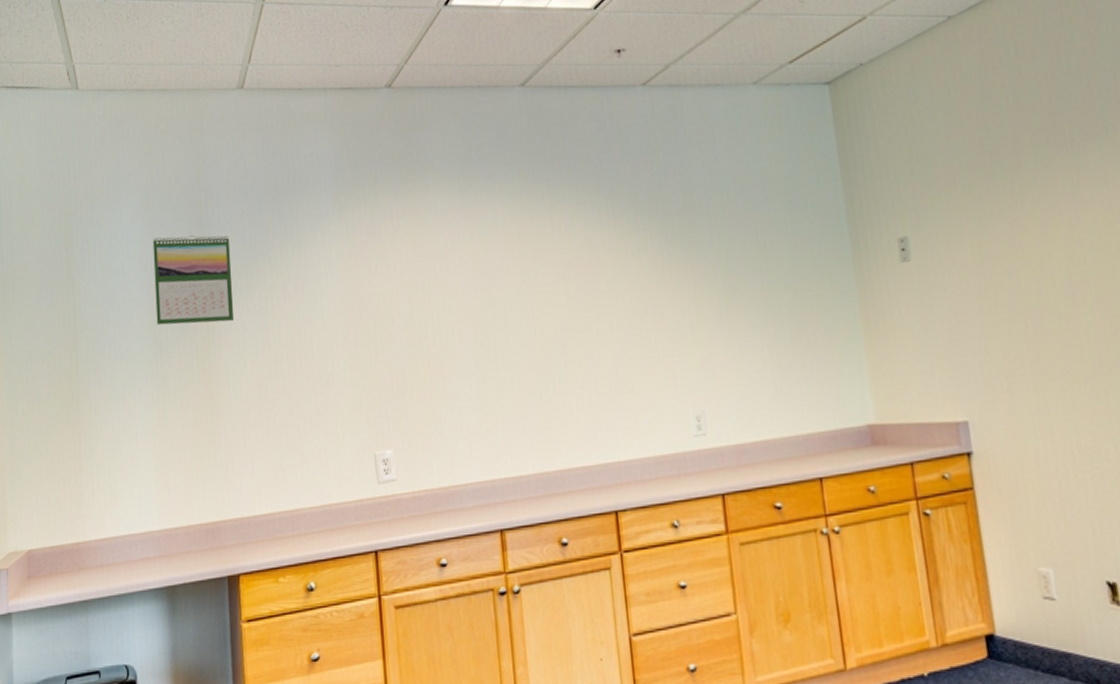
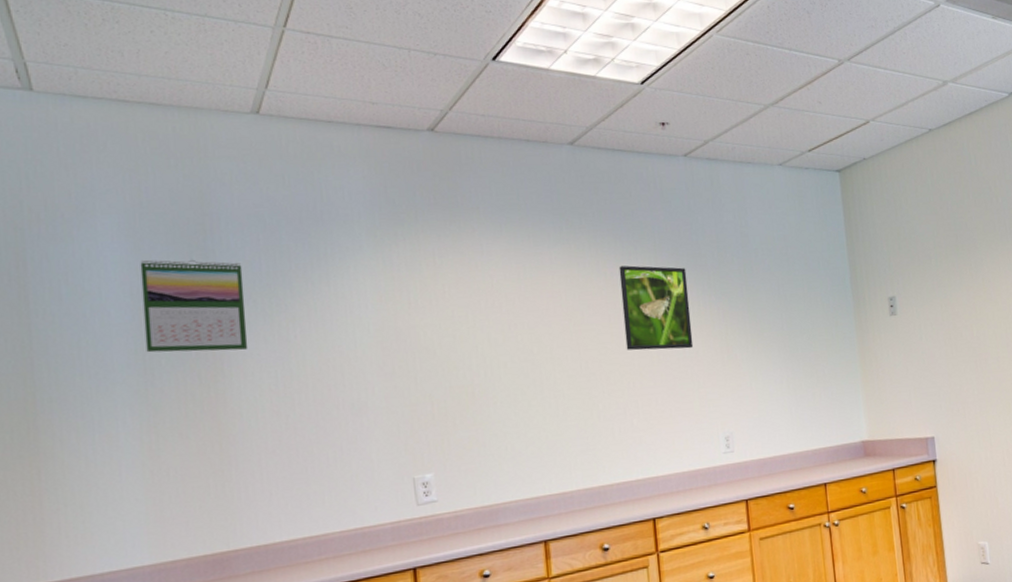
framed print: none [573,215,657,314] -> present [619,265,694,351]

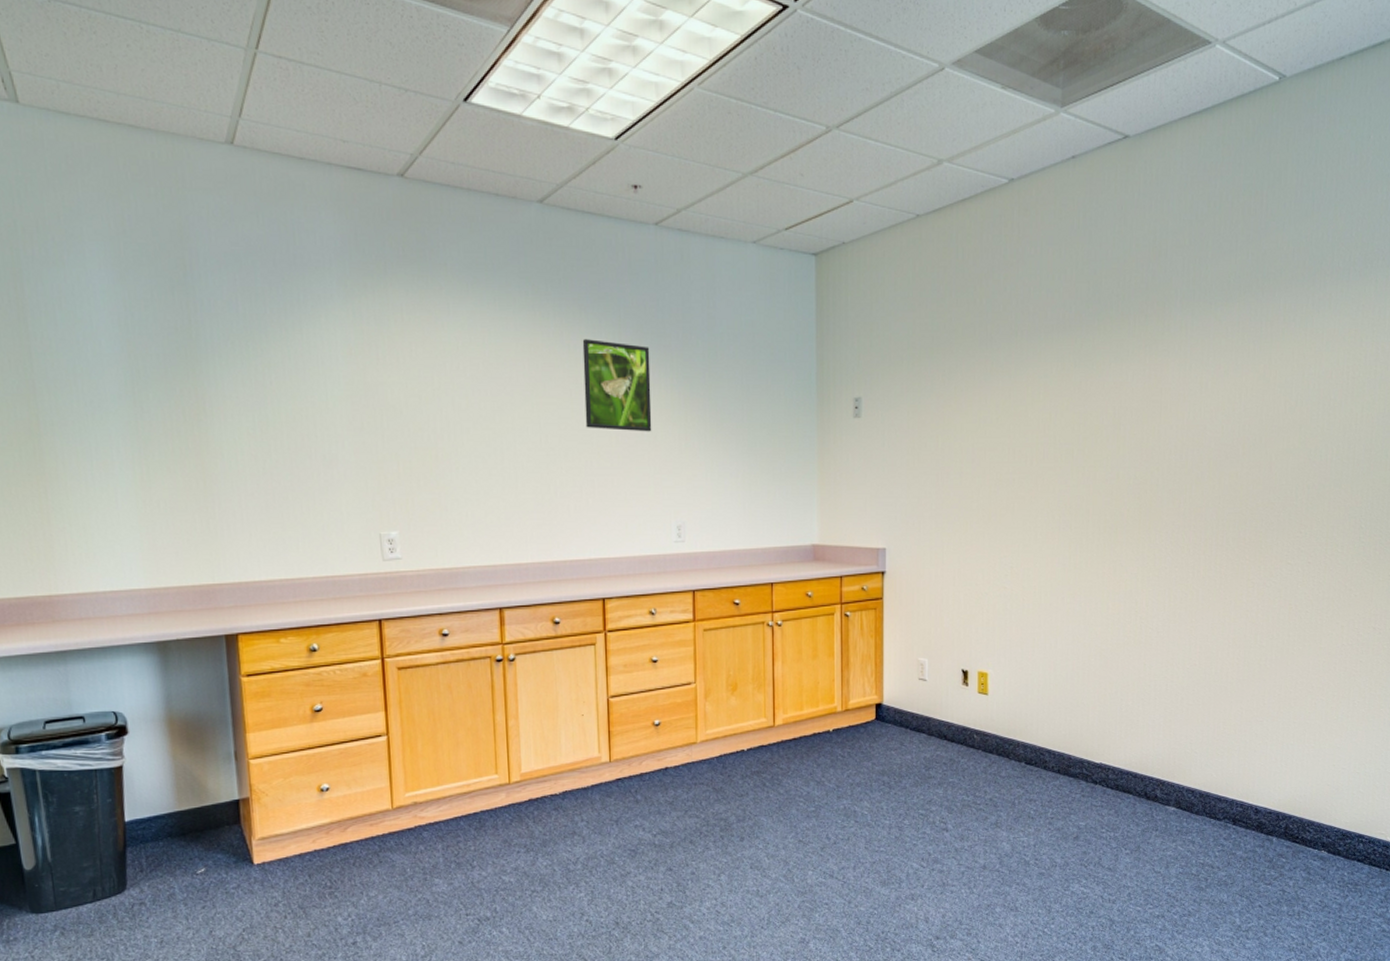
calendar: present [140,259,248,353] -> none [126,290,228,392]

